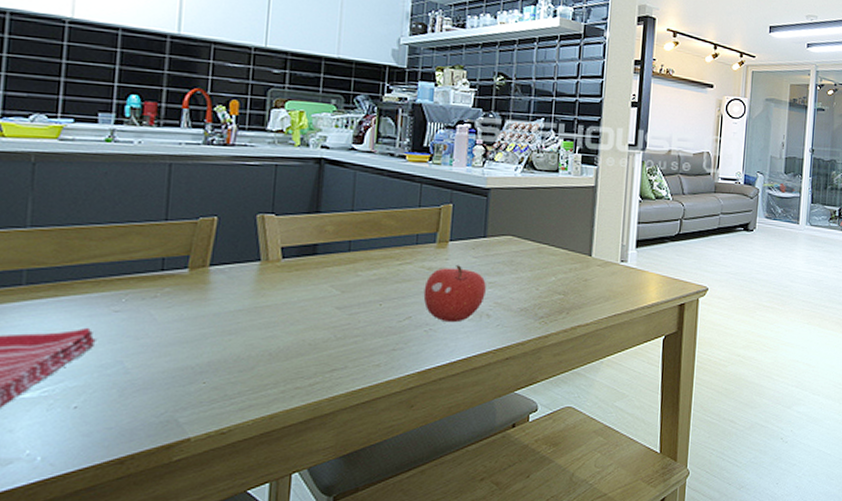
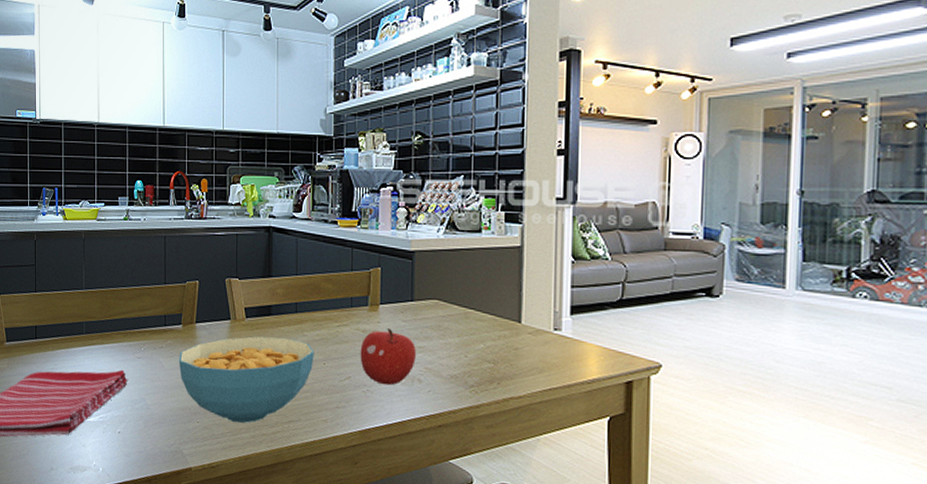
cereal bowl: none [179,279,369,377] -> present [178,336,314,423]

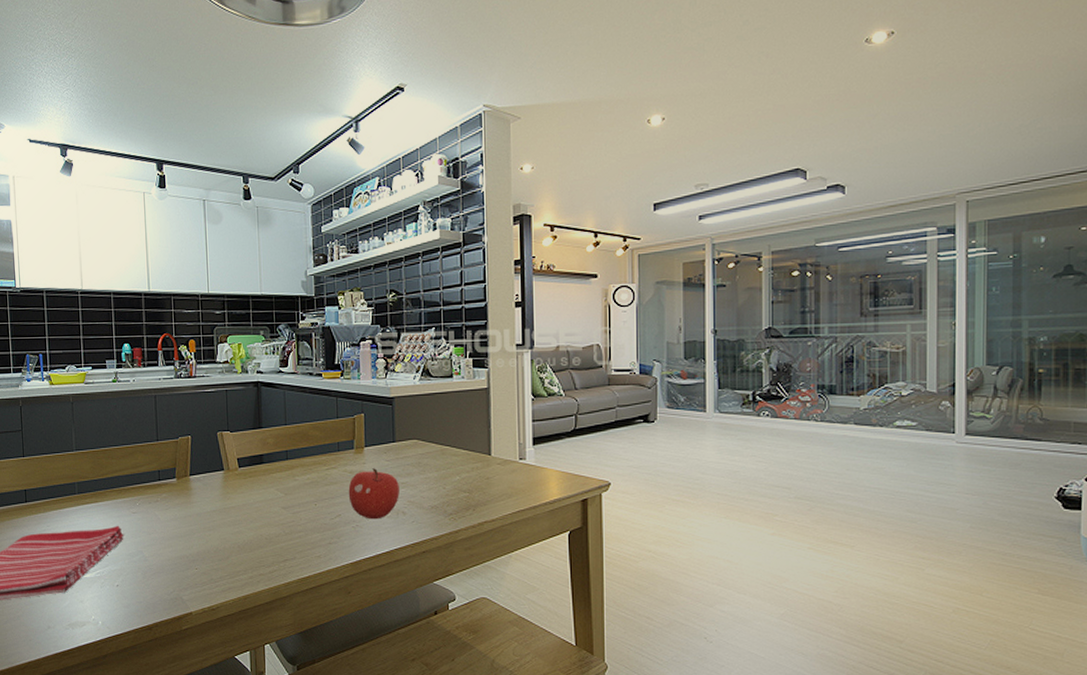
cereal bowl: present [178,336,314,423] -> none [174,484,306,565]

